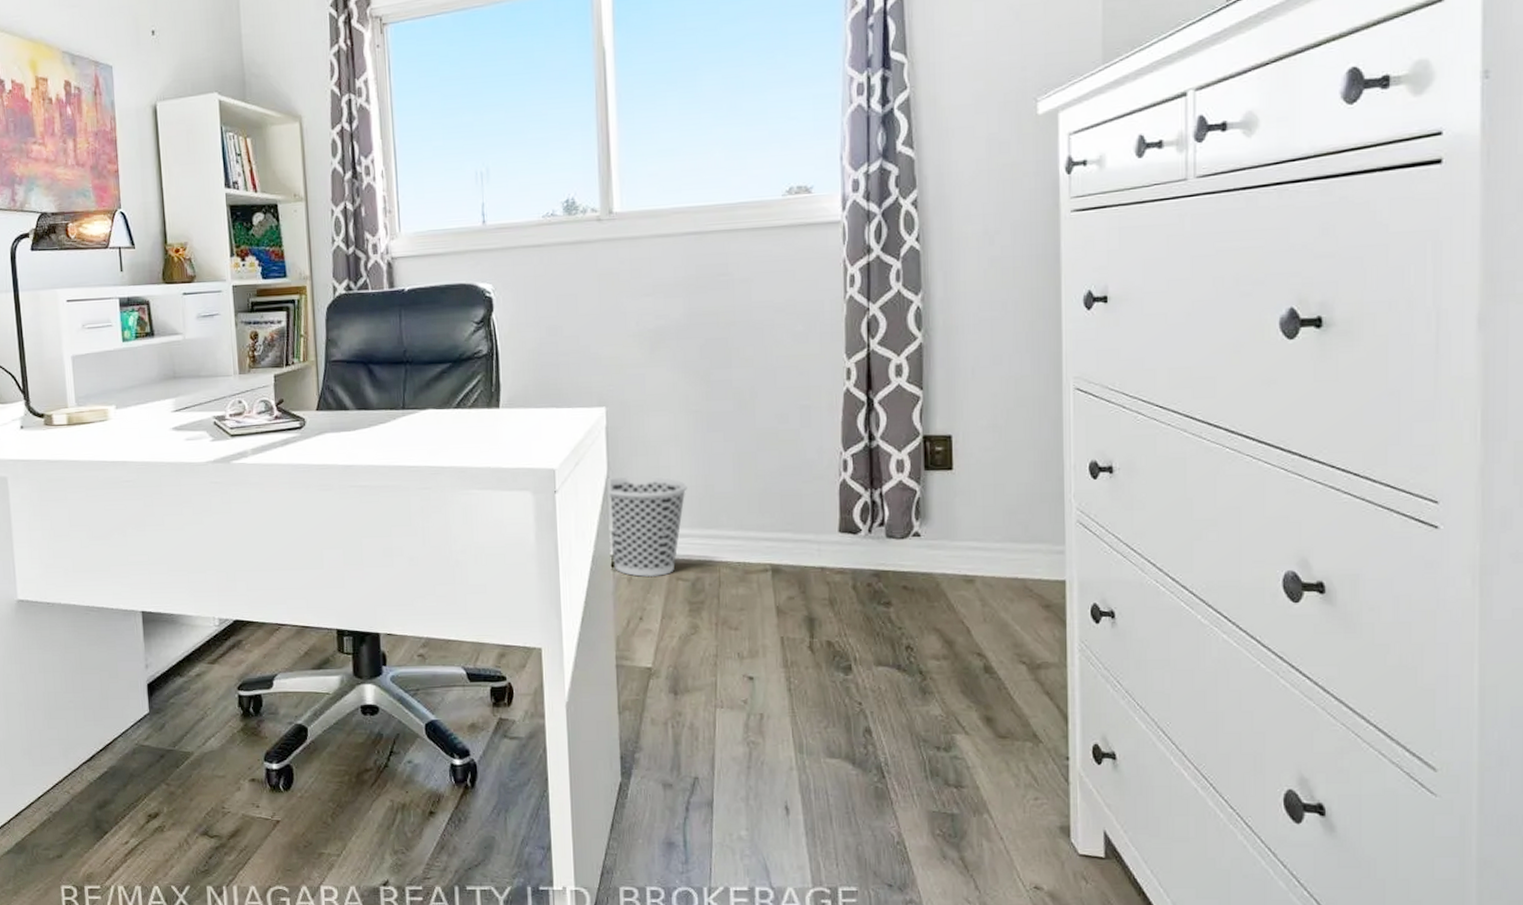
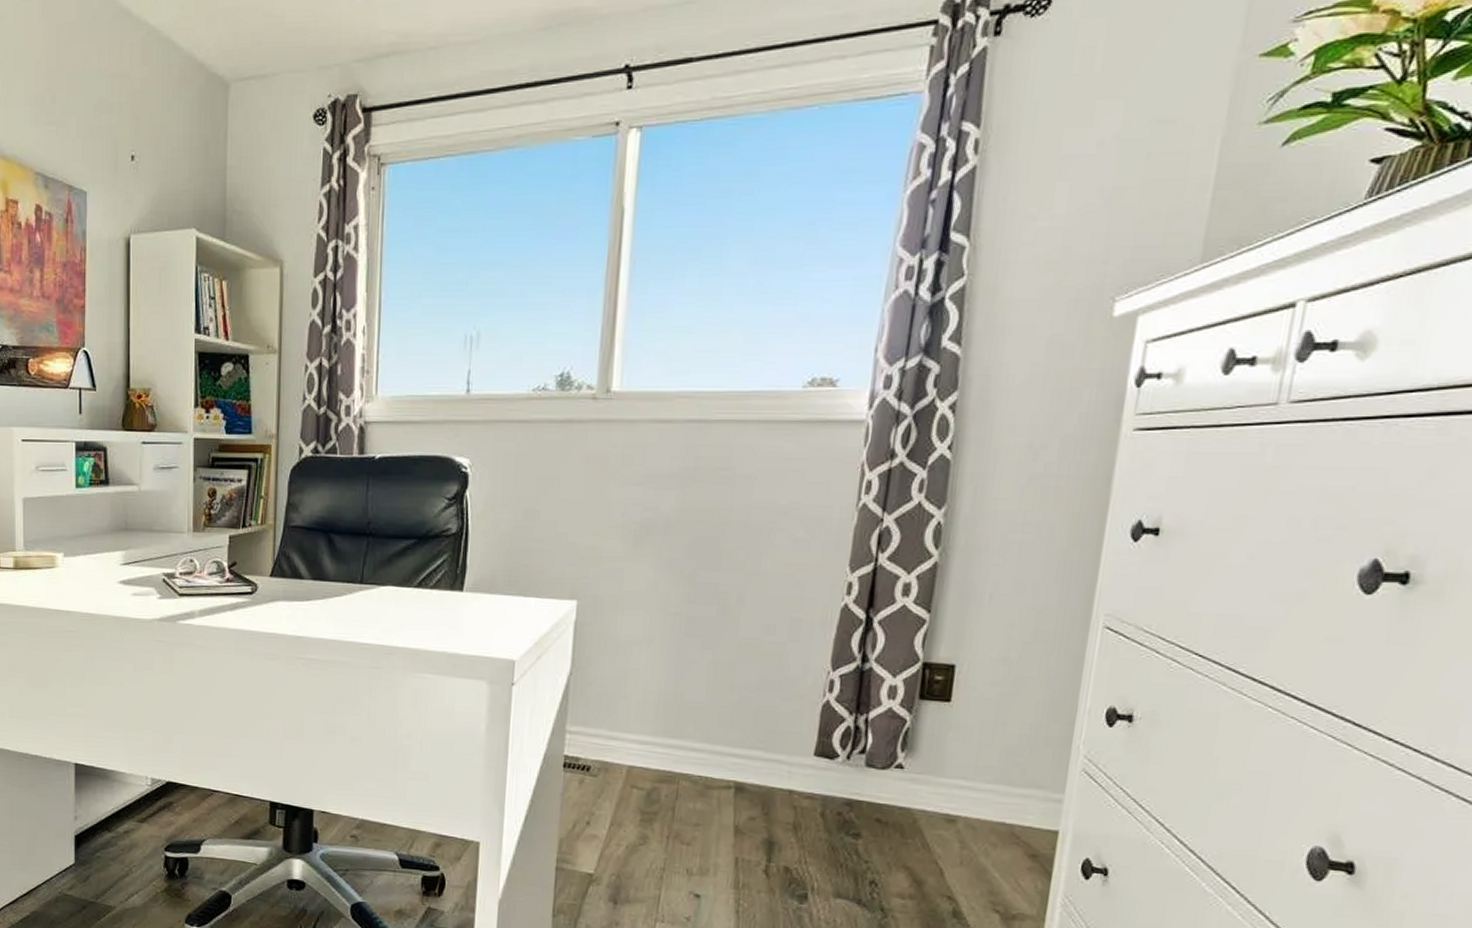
wastebasket: present [608,476,687,578] -> none [564,675,655,783]

